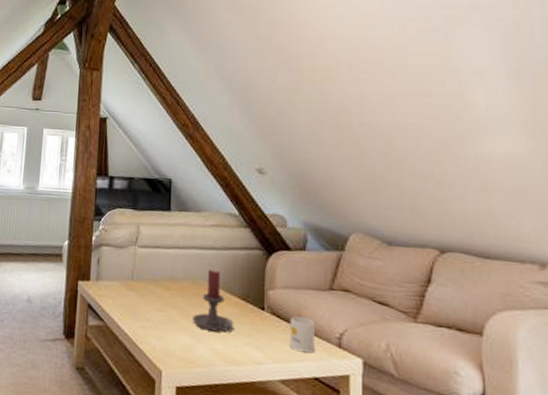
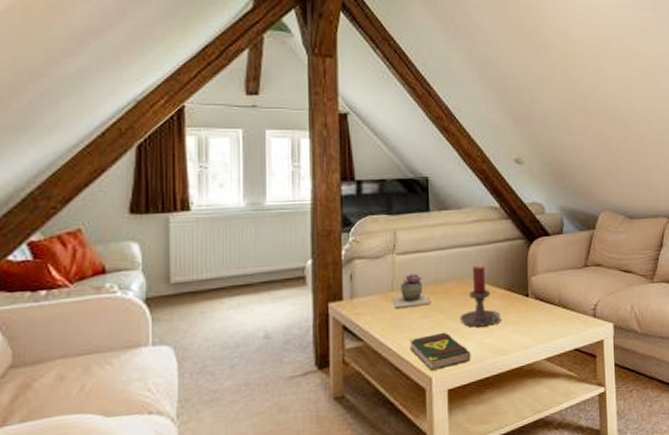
succulent plant: none [132,267,165,300] -> present [393,274,430,308]
book: none [144,328,201,365] -> present [410,332,471,372]
mug: present [290,316,316,353] -> none [552,296,575,329]

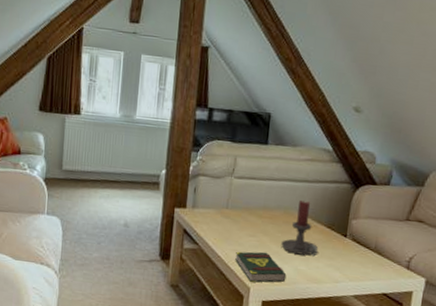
succulent plant: present [393,274,430,308] -> none [226,196,257,227]

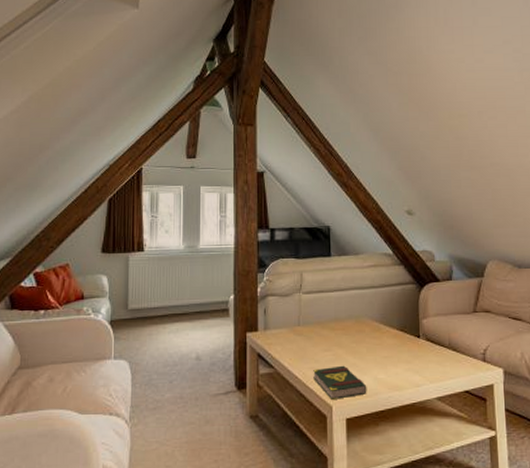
candle holder: present [281,201,319,257] -> none [357,307,395,363]

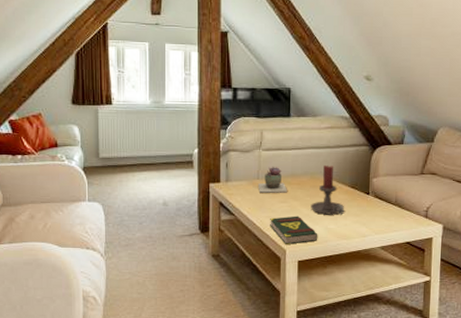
succulent plant: none [300,311,331,341] -> present [258,167,287,193]
candle holder: none [357,307,395,363] -> present [311,166,345,215]

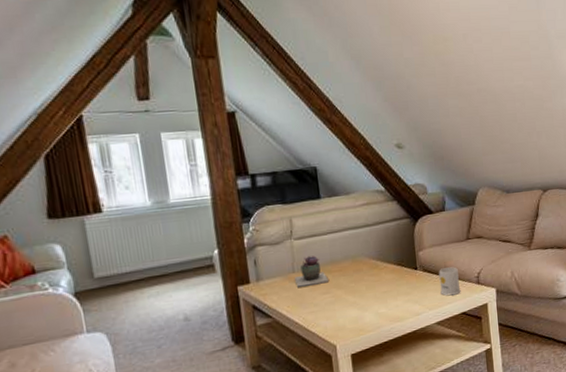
book: present [270,216,318,245] -> none [313,305,370,340]
candle holder: present [311,166,345,215] -> none [356,245,394,300]
mug: none [388,197,408,224] -> present [439,267,461,296]

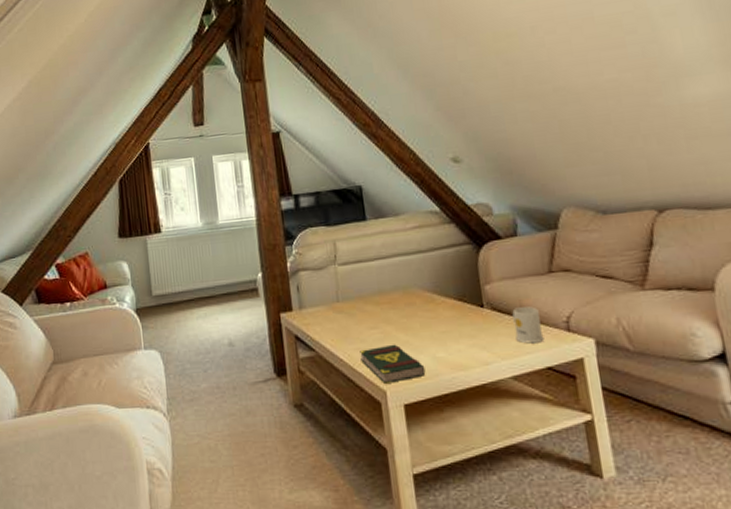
succulent plant: present [295,255,329,287] -> none [339,284,377,319]
book: none [313,305,370,340] -> present [360,344,426,385]

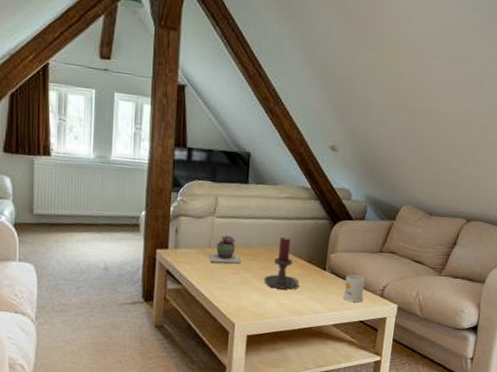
succulent plant: none [339,284,377,319] -> present [209,235,240,264]
book: present [360,344,426,385] -> none [219,288,270,319]
candle holder: none [409,275,456,340] -> present [264,237,300,290]

